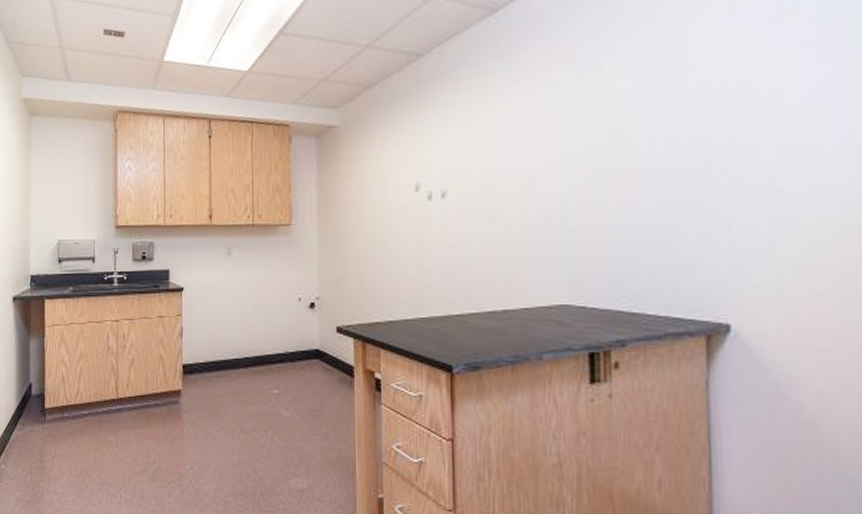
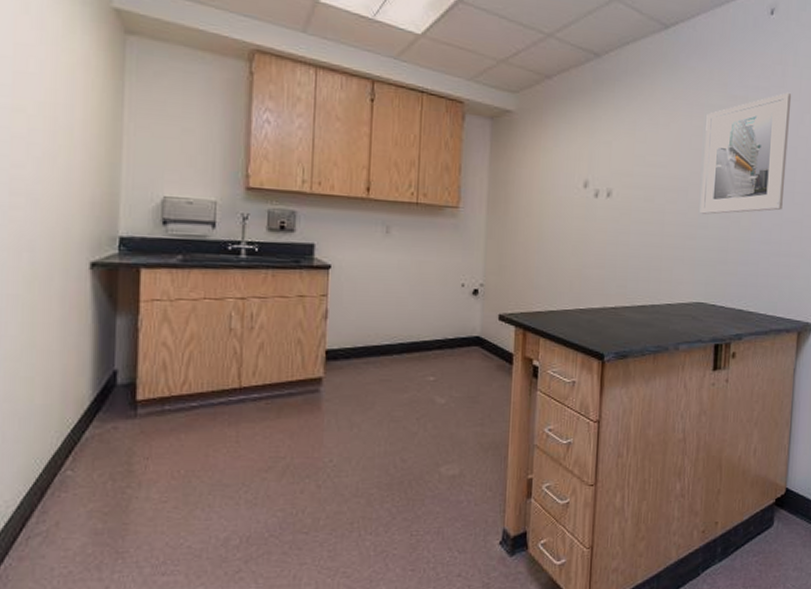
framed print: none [552,51,667,204] -> present [699,92,792,215]

